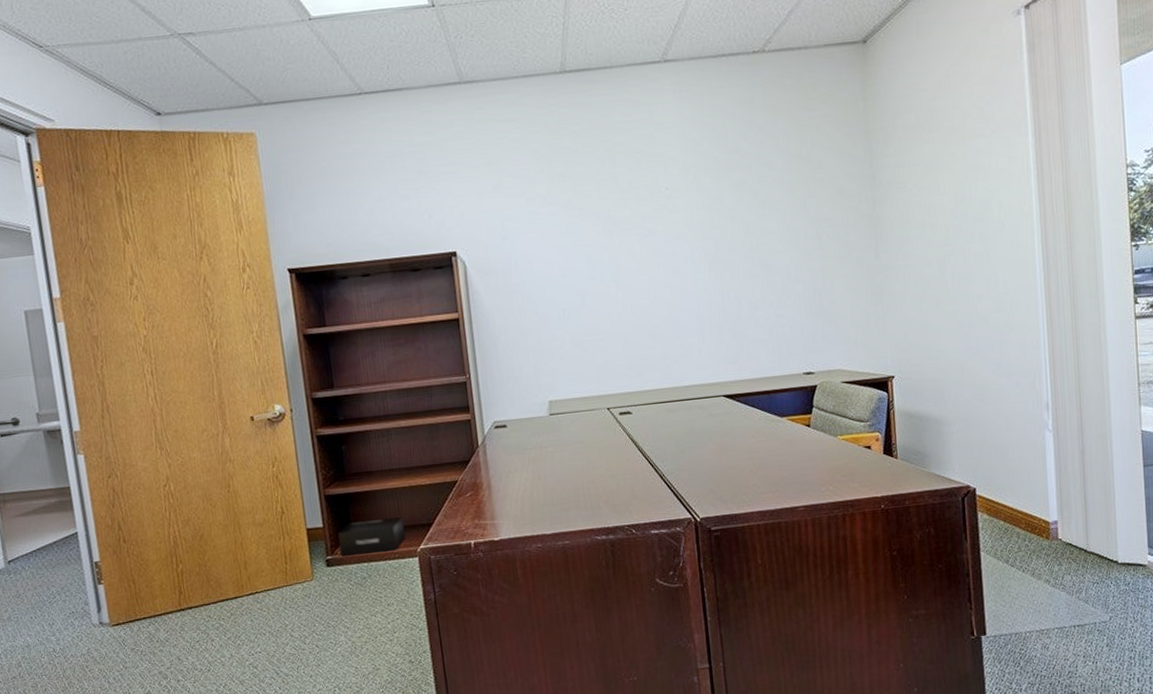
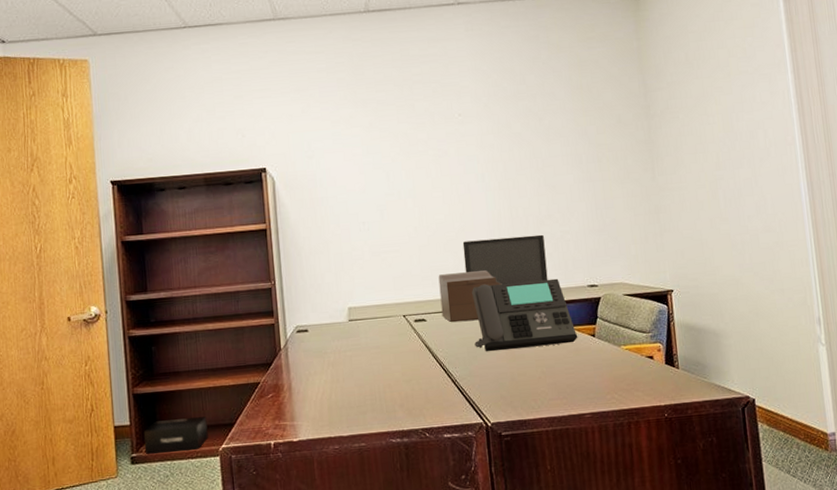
sewing box: none [644,359,712,414] -> present [438,270,502,322]
computer monitor: none [670,319,762,374] -> present [462,234,548,285]
phone: none [680,366,792,444] -> present [472,278,578,351]

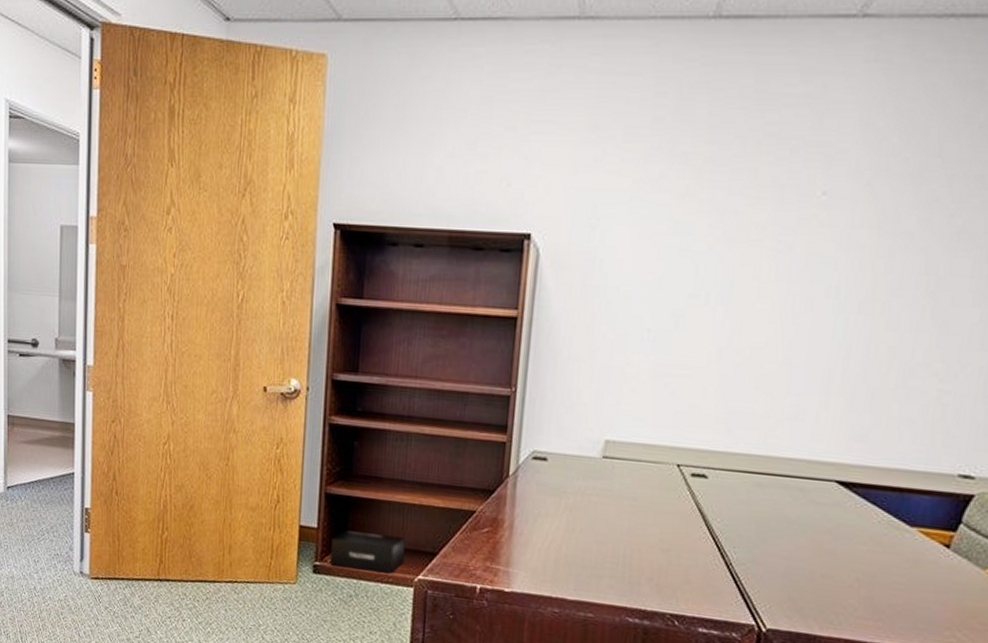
sewing box: present [438,270,502,322] -> none [730,419,829,490]
computer monitor: present [462,234,548,285] -> none [778,379,909,456]
phone: present [472,278,578,351] -> none [768,443,924,550]

